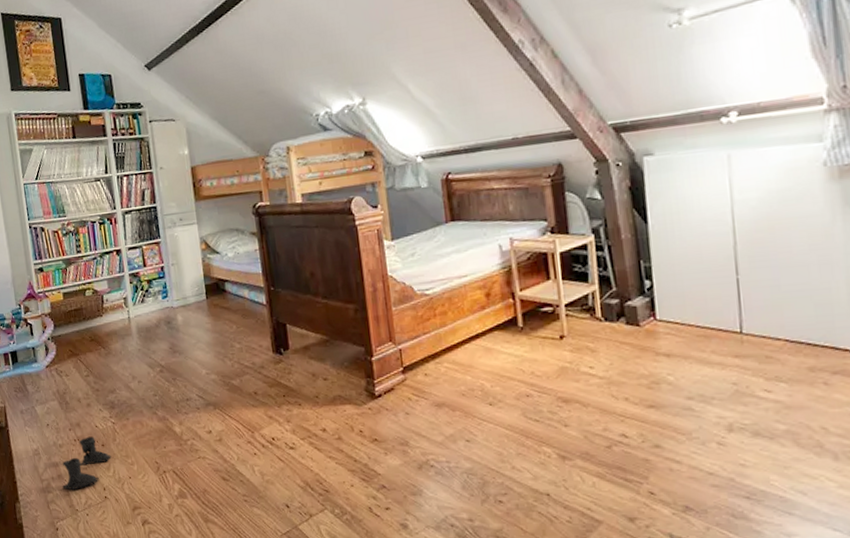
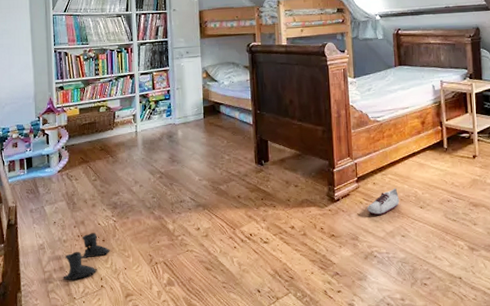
shoe: none [418,379,461,414] -> present [367,188,400,215]

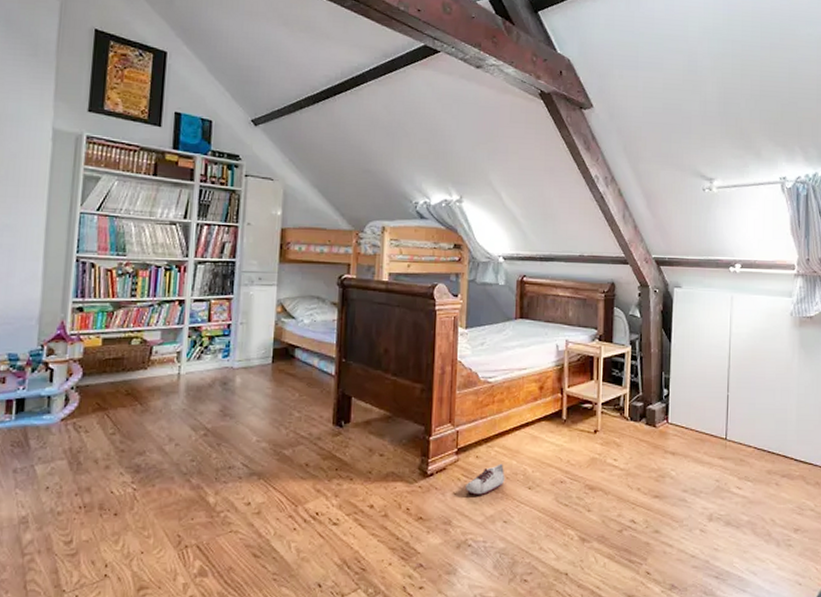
boots: present [63,233,110,281] -> none [50,503,124,567]

